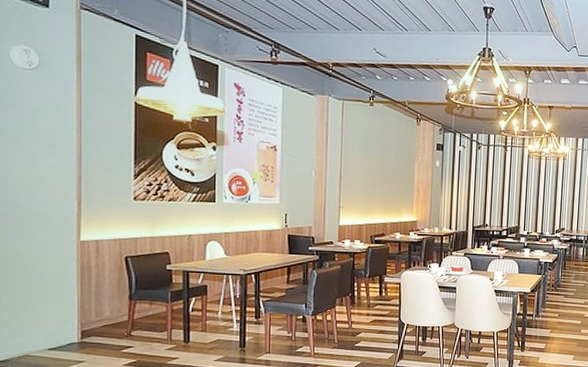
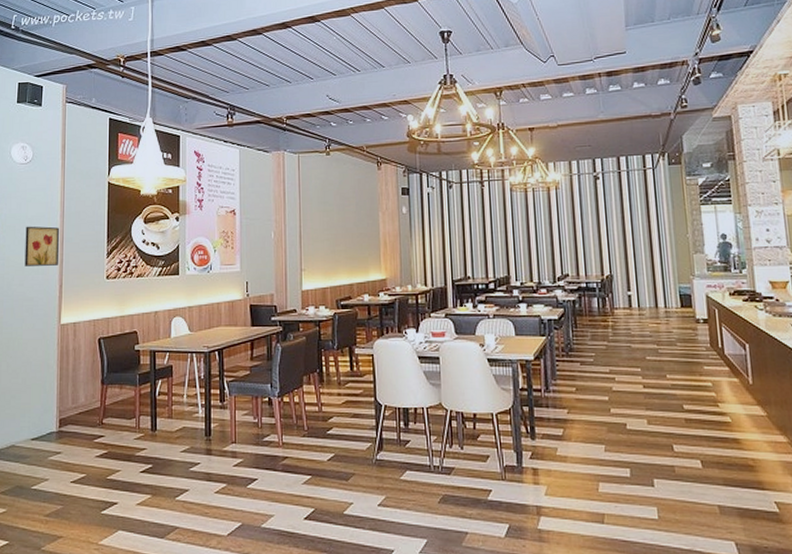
wall art: none [33,137,75,182] -> present [24,226,59,266]

